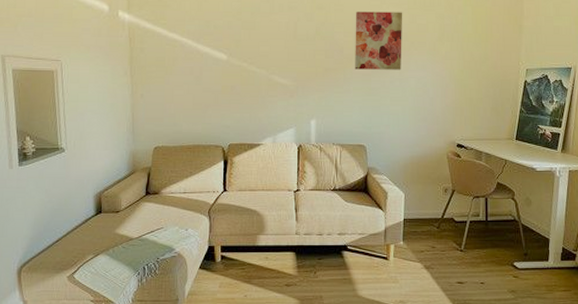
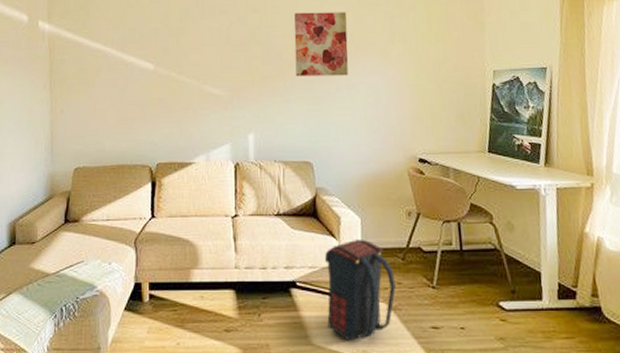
satchel: none [372,210,430,293] -> present [324,238,396,341]

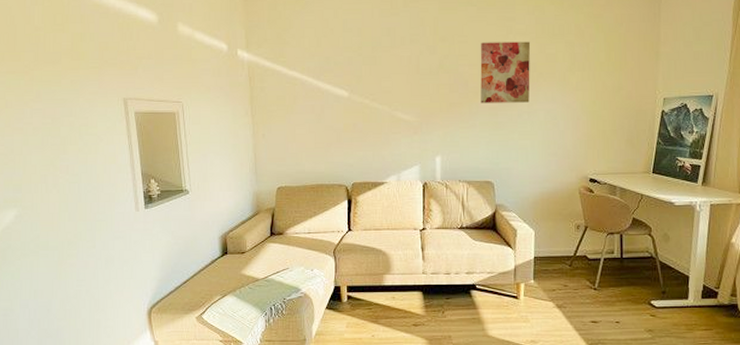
satchel: present [324,238,396,341] -> none [501,248,562,333]

